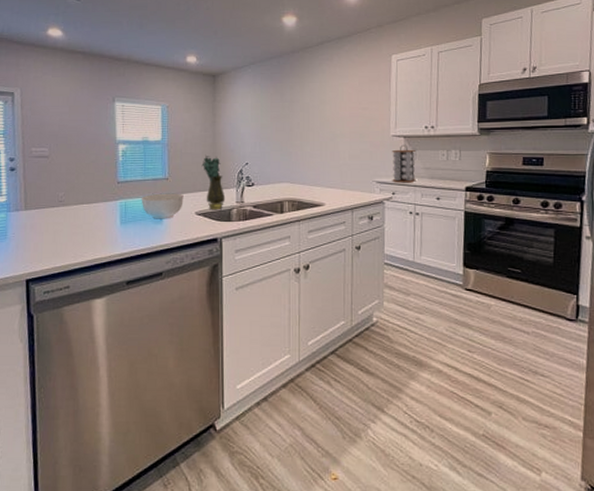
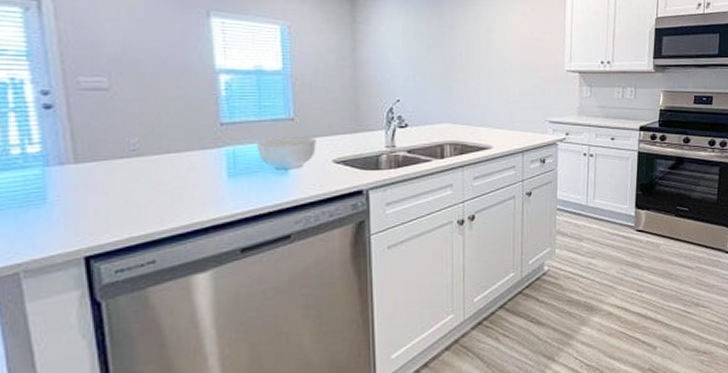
vase: present [201,155,226,209] -> none [339,89,372,156]
spice rack: present [391,144,416,183] -> none [565,80,591,123]

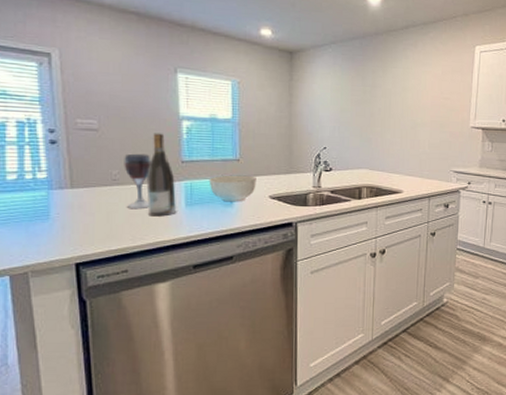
cup: none [145,116,181,186] -> present [124,153,151,210]
wine bottle: none [176,90,215,193] -> present [146,133,176,217]

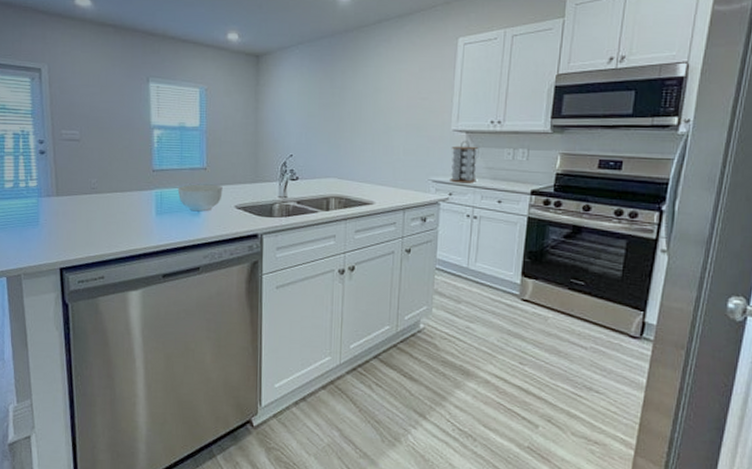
cup: present [124,153,151,210] -> none [101,162,126,218]
wine bottle: present [146,133,176,217] -> none [121,142,147,225]
spice rack: none [468,136,492,174] -> present [450,140,478,184]

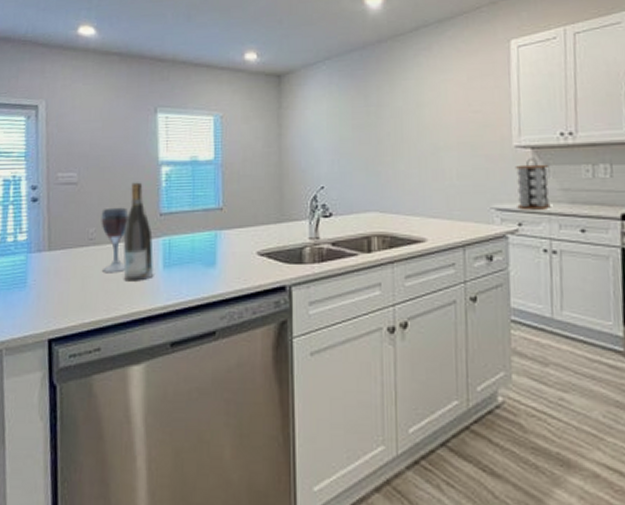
cup: none [101,162,126,218] -> present [101,207,129,274]
wine bottle: none [121,142,147,225] -> present [123,182,154,282]
bowl: present [177,184,223,212] -> none [189,227,242,262]

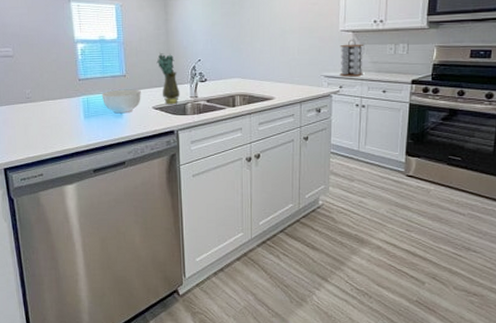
cup: present [101,207,129,274] -> none [34,74,56,123]
wine bottle: present [123,182,154,282] -> none [52,56,77,128]
bowl: none [189,227,242,262] -> present [101,89,141,114]
vase: none [264,177,296,248] -> present [156,52,180,104]

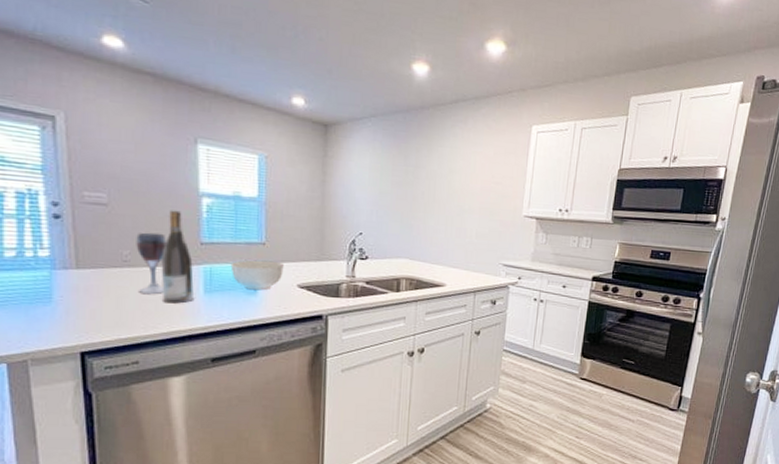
cup: none [34,74,56,123] -> present [136,232,167,295]
wine bottle: none [52,56,77,128] -> present [161,210,194,304]
vase: present [156,52,180,104] -> none [306,219,334,283]
spice rack: present [340,39,363,77] -> none [519,226,546,269]

